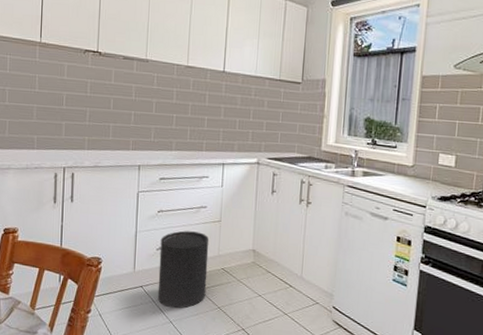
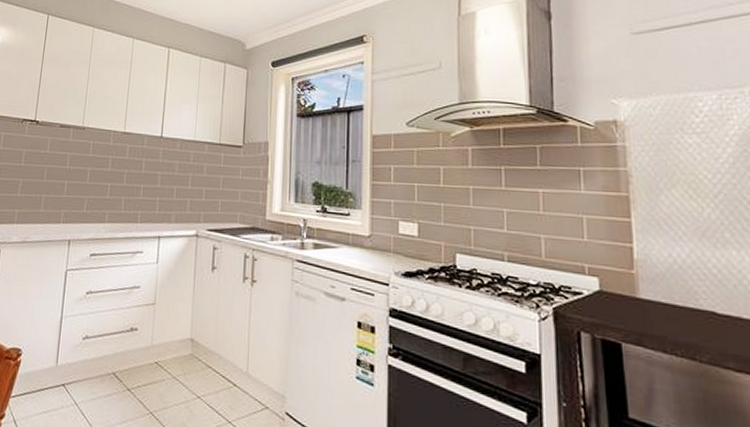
trash can: present [157,230,209,309] -> none [81,315,142,414]

